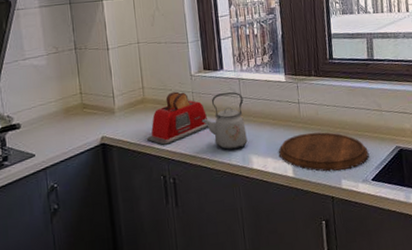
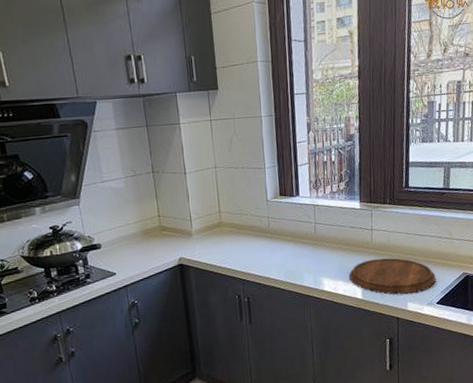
toaster: present [146,91,208,146] -> none [222,216,282,268]
kettle: present [201,92,248,150] -> none [276,218,320,272]

